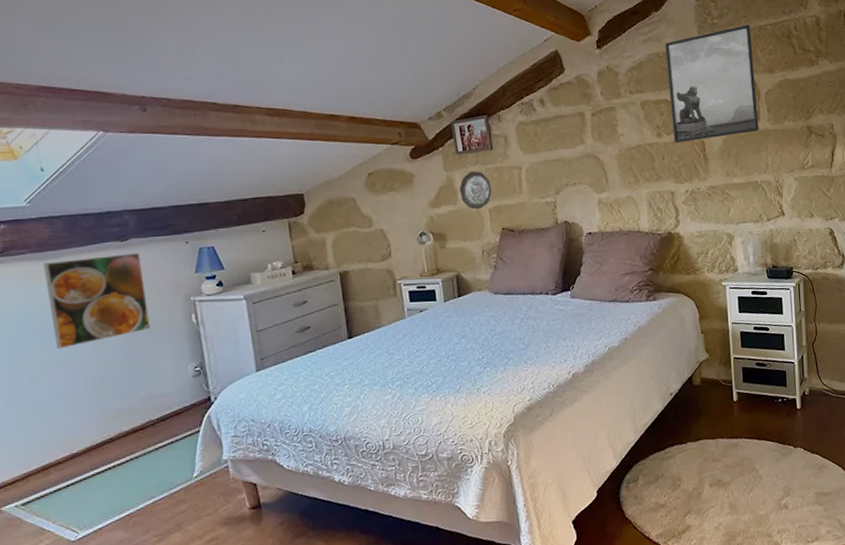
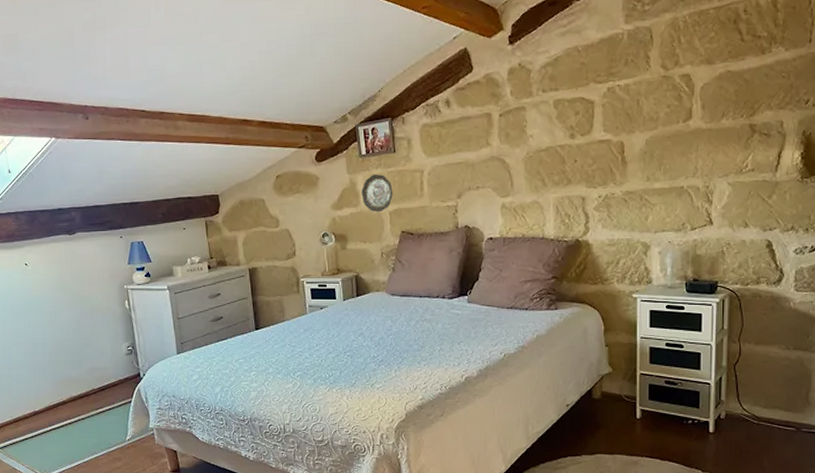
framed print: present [44,253,150,349] -> none [12,245,93,324]
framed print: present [665,24,759,143] -> none [586,9,690,145]

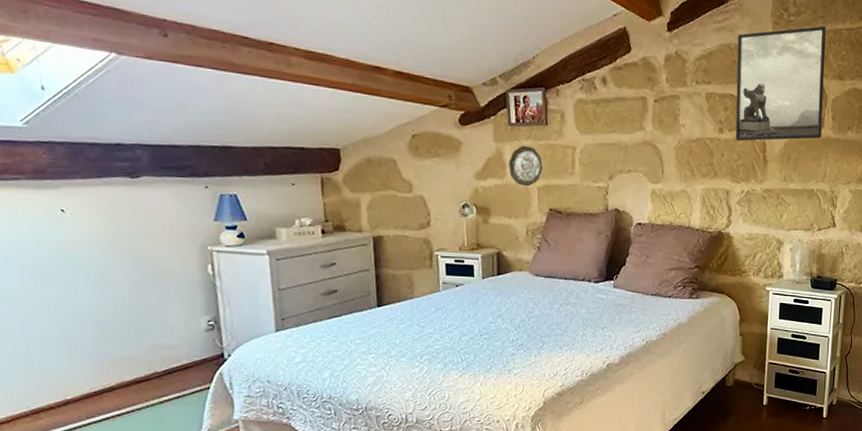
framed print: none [586,9,690,145] -> present [735,26,827,141]

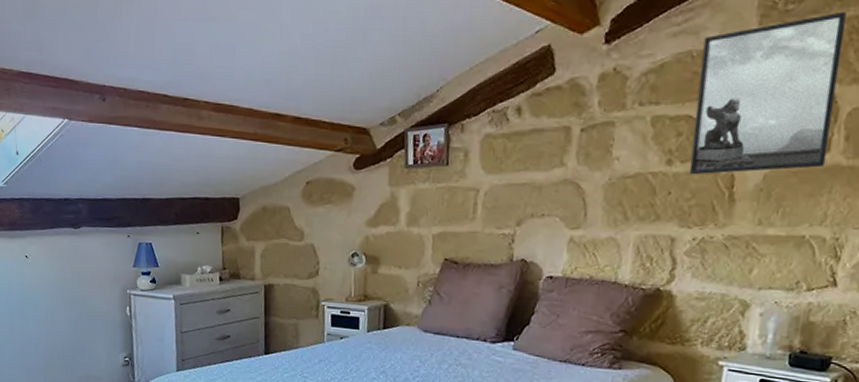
decorative plate: present [508,146,543,187] -> none [402,189,440,234]

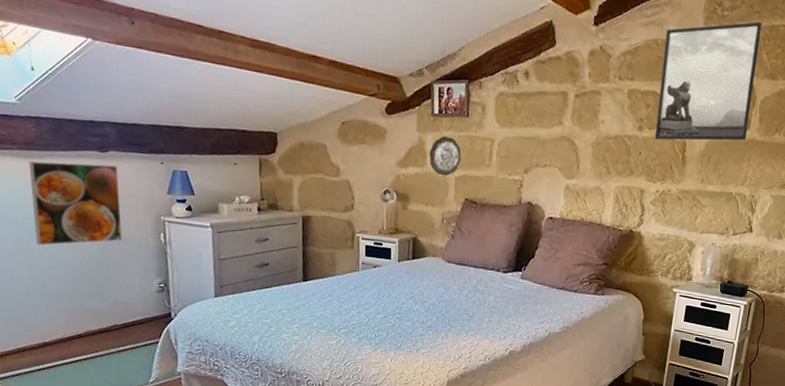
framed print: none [13,240,92,321] -> present [29,161,122,246]
decorative plate: none [402,189,440,234] -> present [429,136,462,176]

